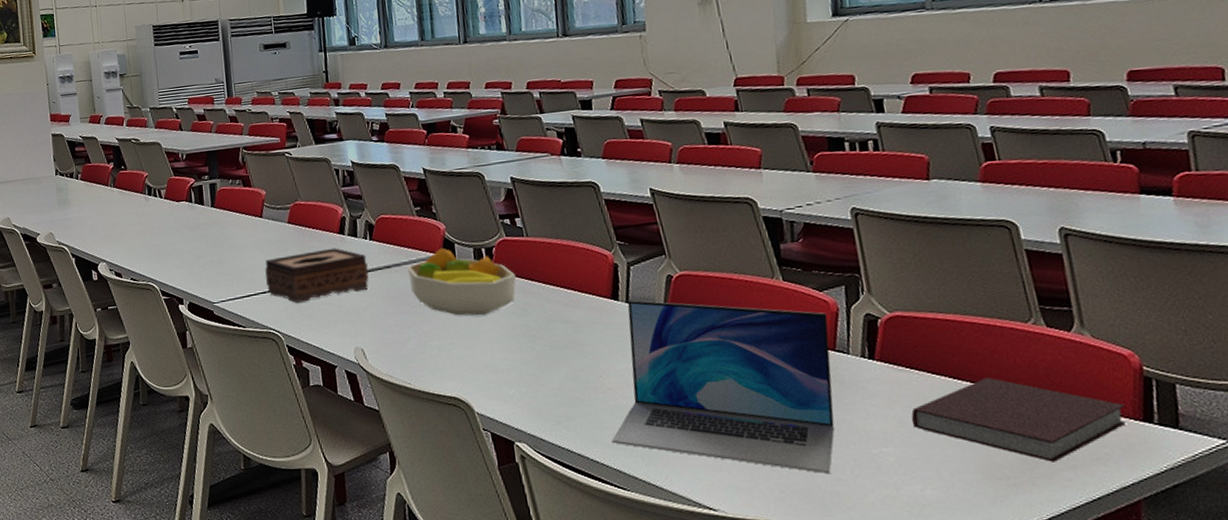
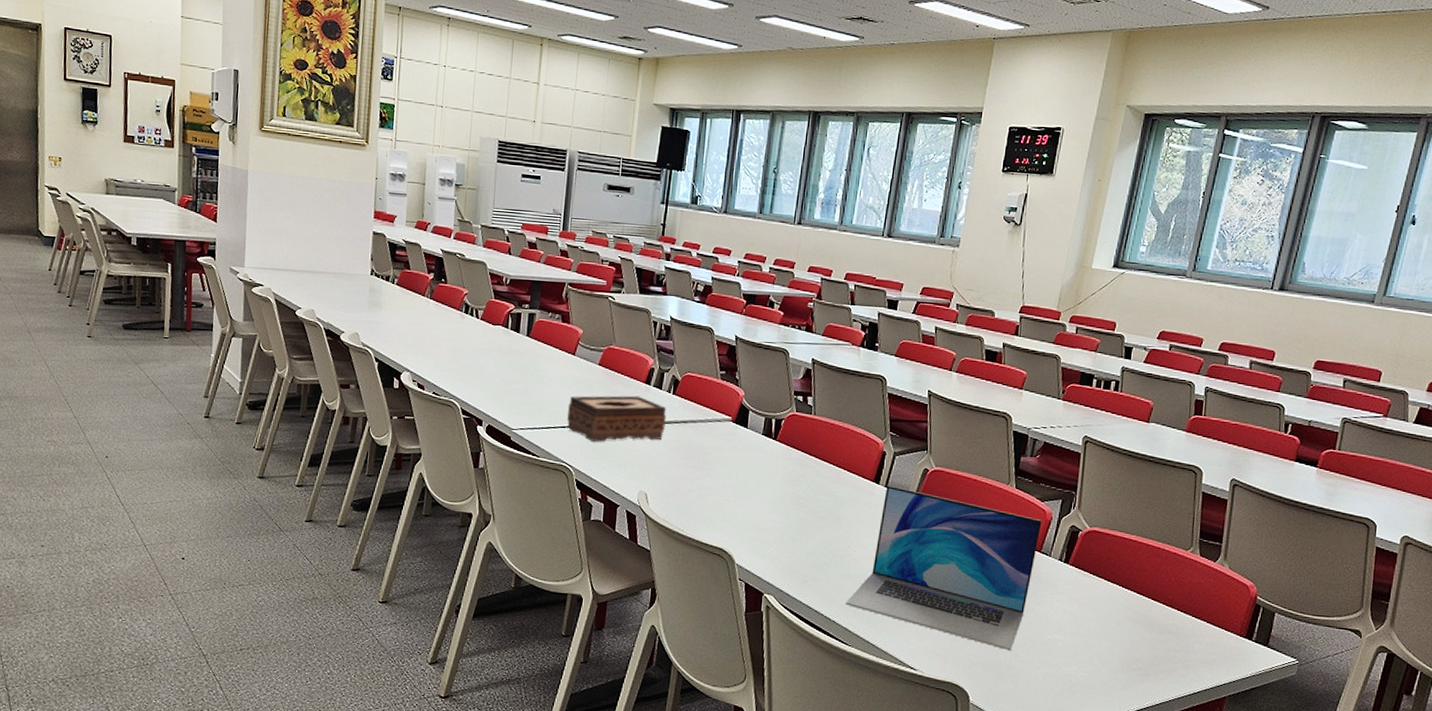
fruit bowl: present [407,248,516,316] -> none [701,412,797,480]
notebook: present [911,377,1127,462] -> none [1082,590,1236,661]

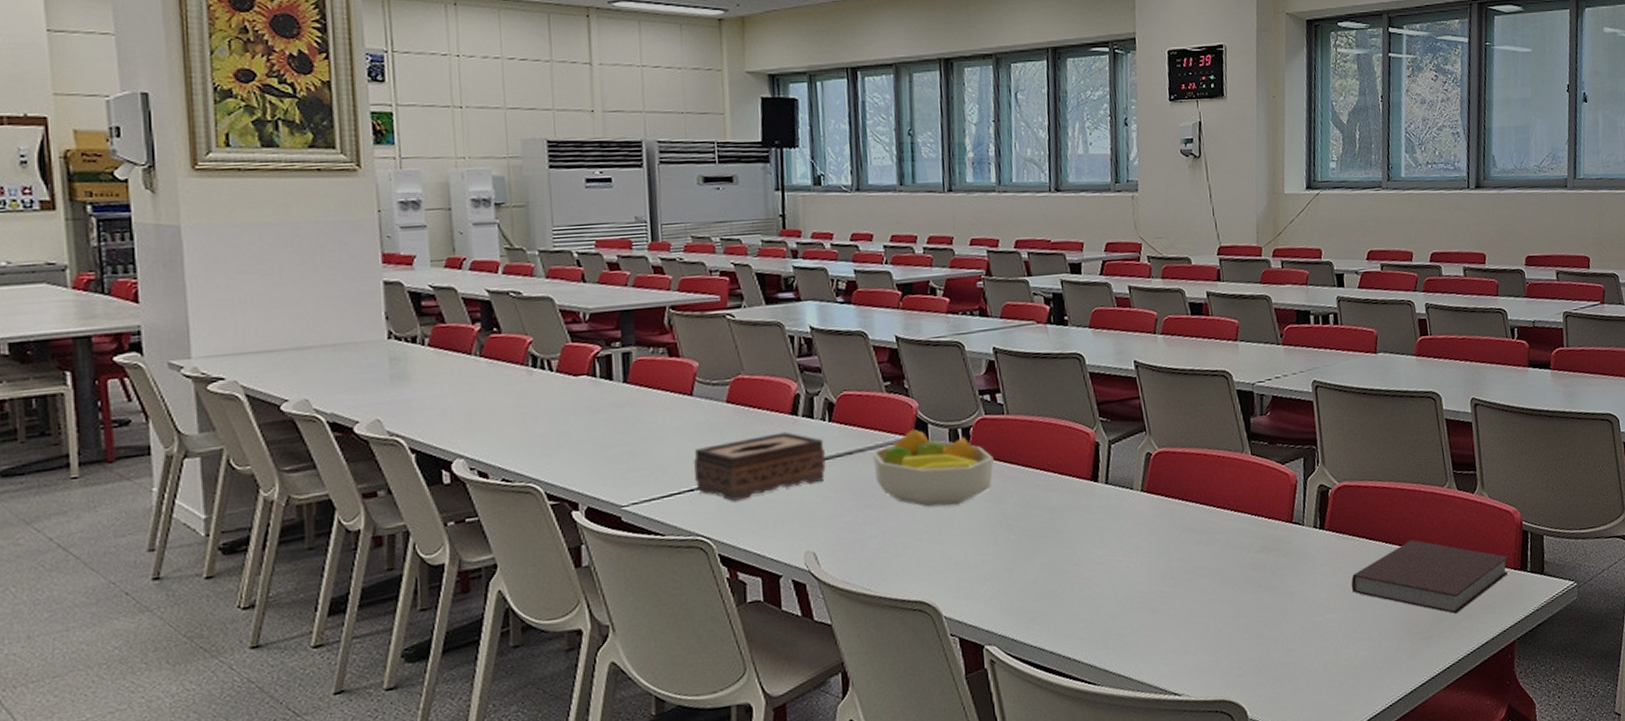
fruit bowl: none [701,412,797,480] -> present [872,429,994,507]
laptop: present [846,485,1042,651] -> none [1085,480,1289,646]
notebook: none [1082,590,1236,661] -> present [1351,540,1509,614]

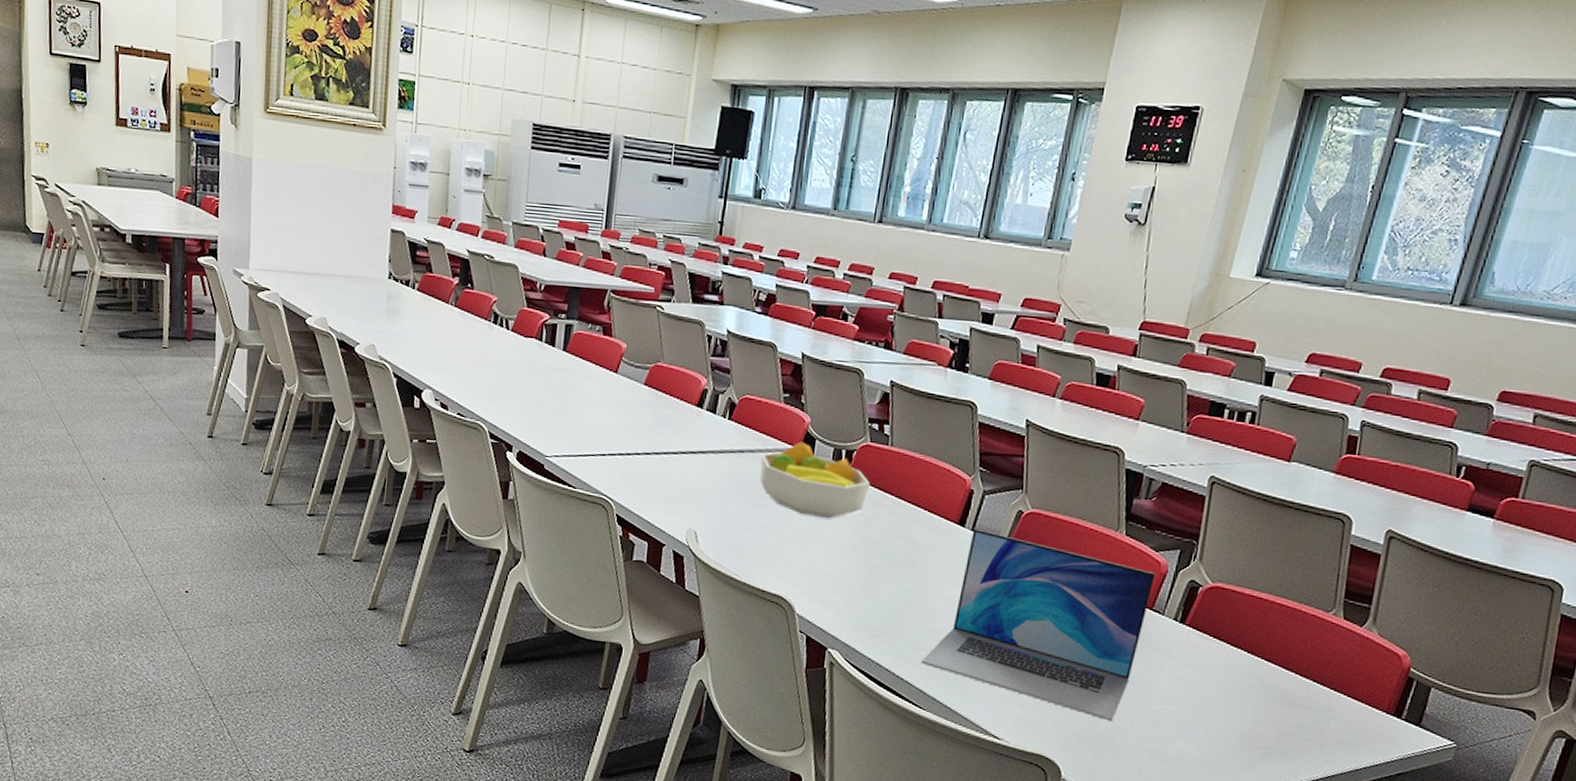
tissue box: present [692,432,826,501] -> none [607,419,721,473]
laptop: none [1085,480,1289,646] -> present [921,528,1156,722]
notebook: present [1351,540,1509,614] -> none [1198,656,1383,740]

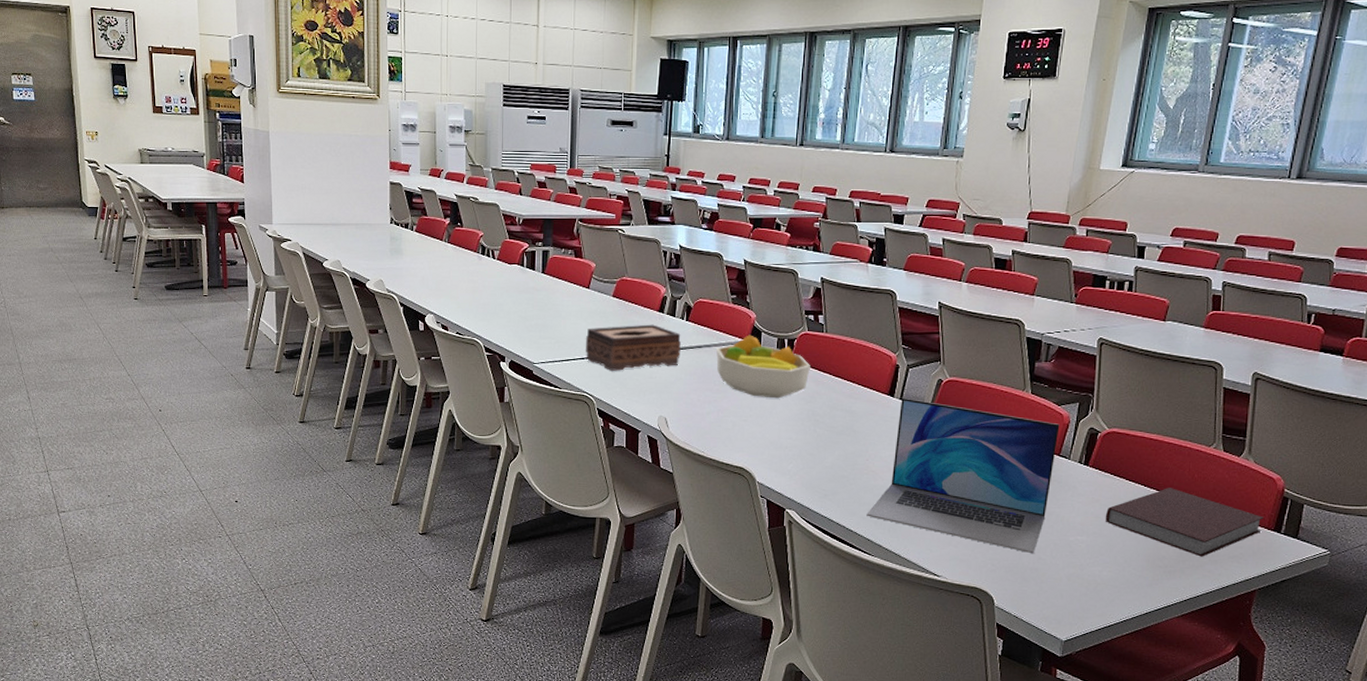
tissue box: none [607,419,721,473] -> present [585,324,681,371]
notebook: none [1198,656,1383,740] -> present [1105,488,1264,557]

